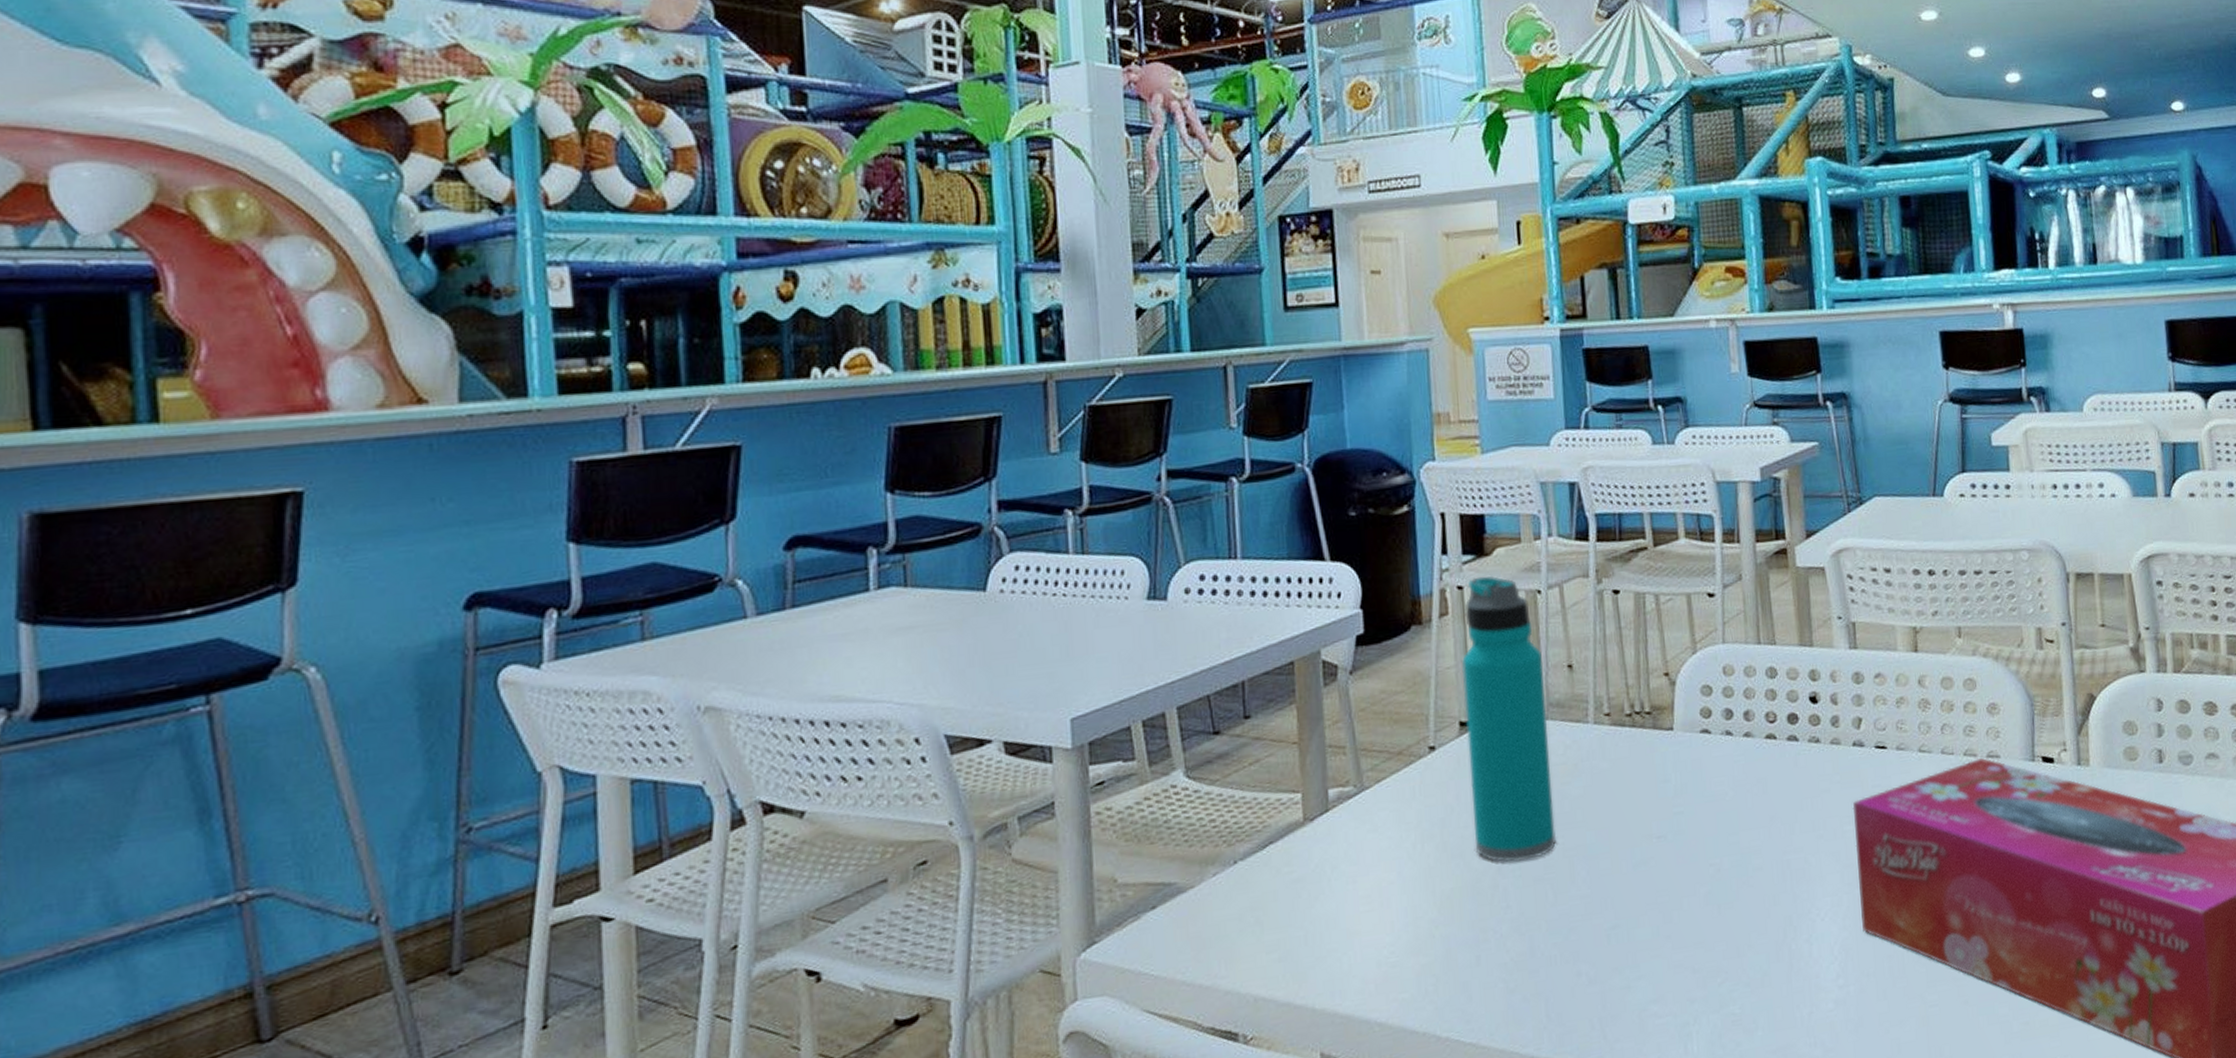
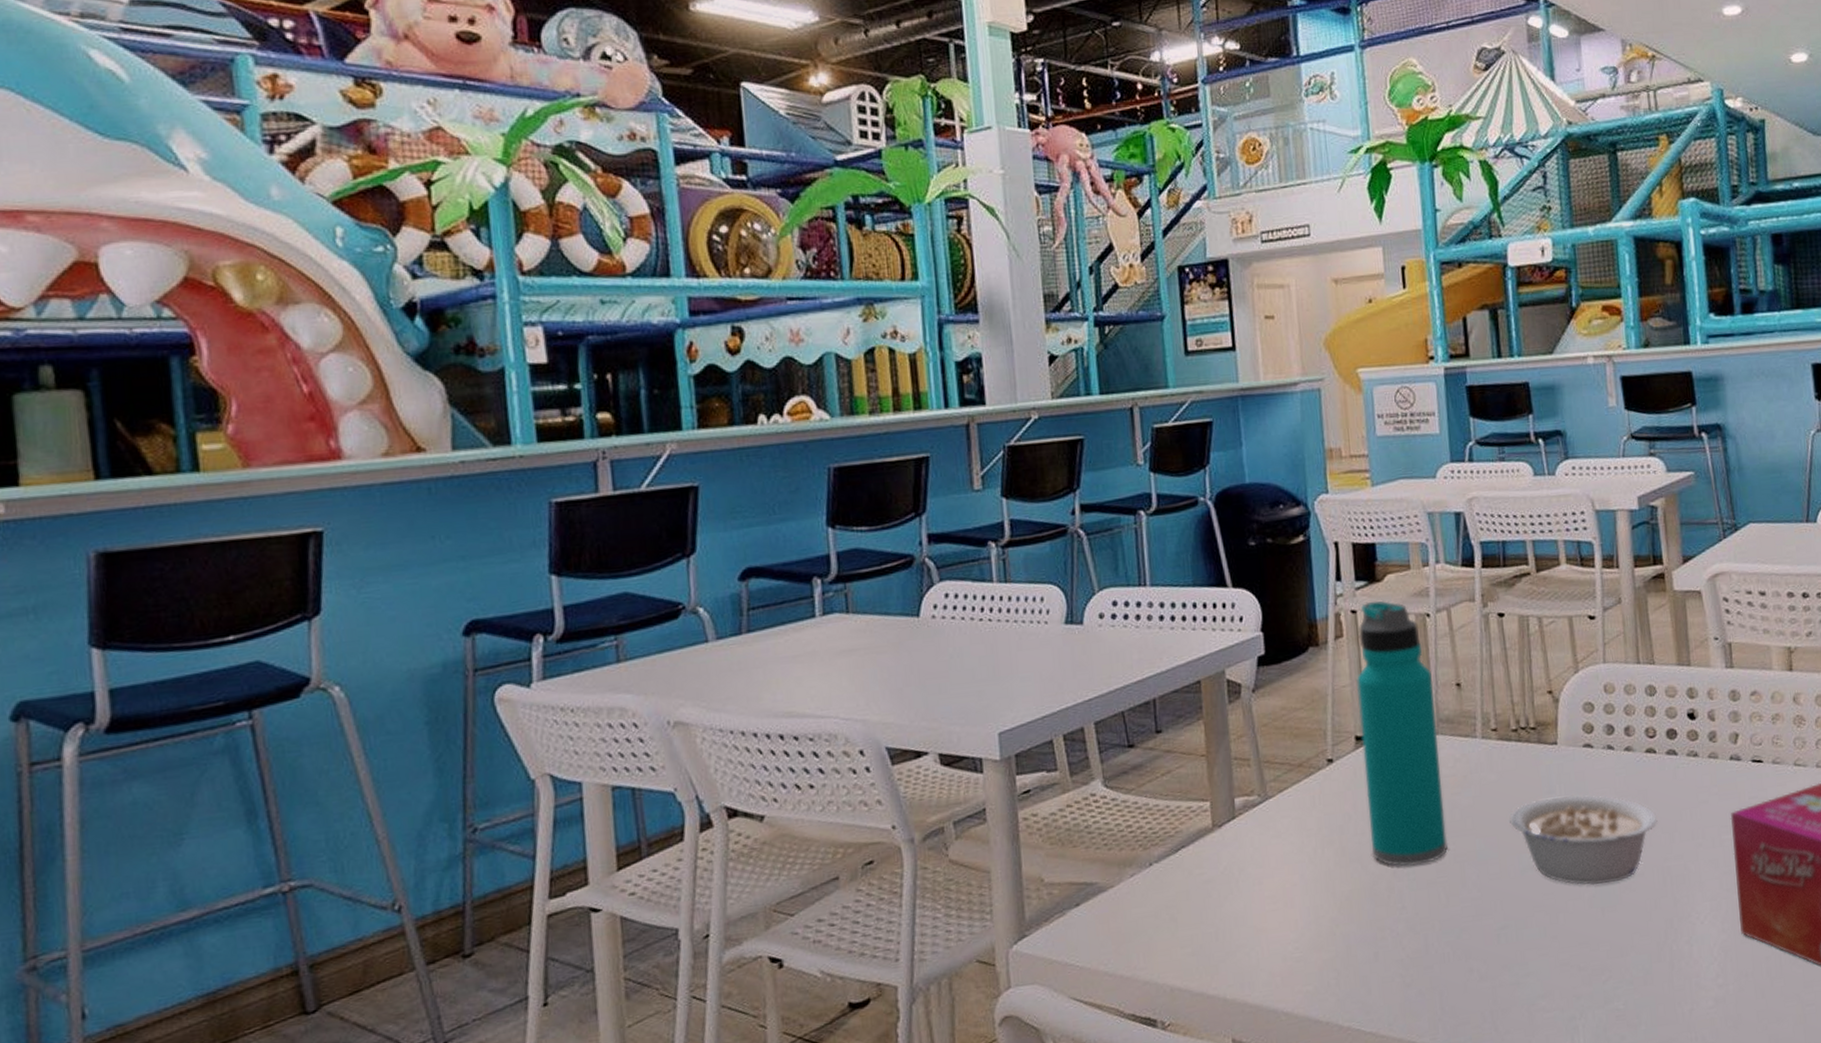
legume: none [1622,783,1777,881] -> present [1509,794,1658,886]

